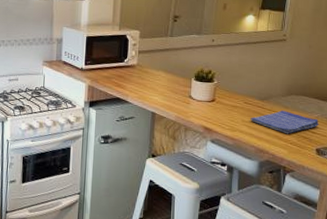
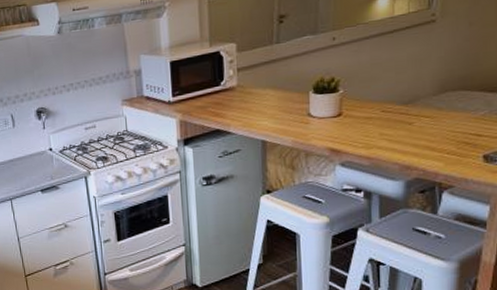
dish towel: present [250,110,320,134] -> none [391,113,488,143]

